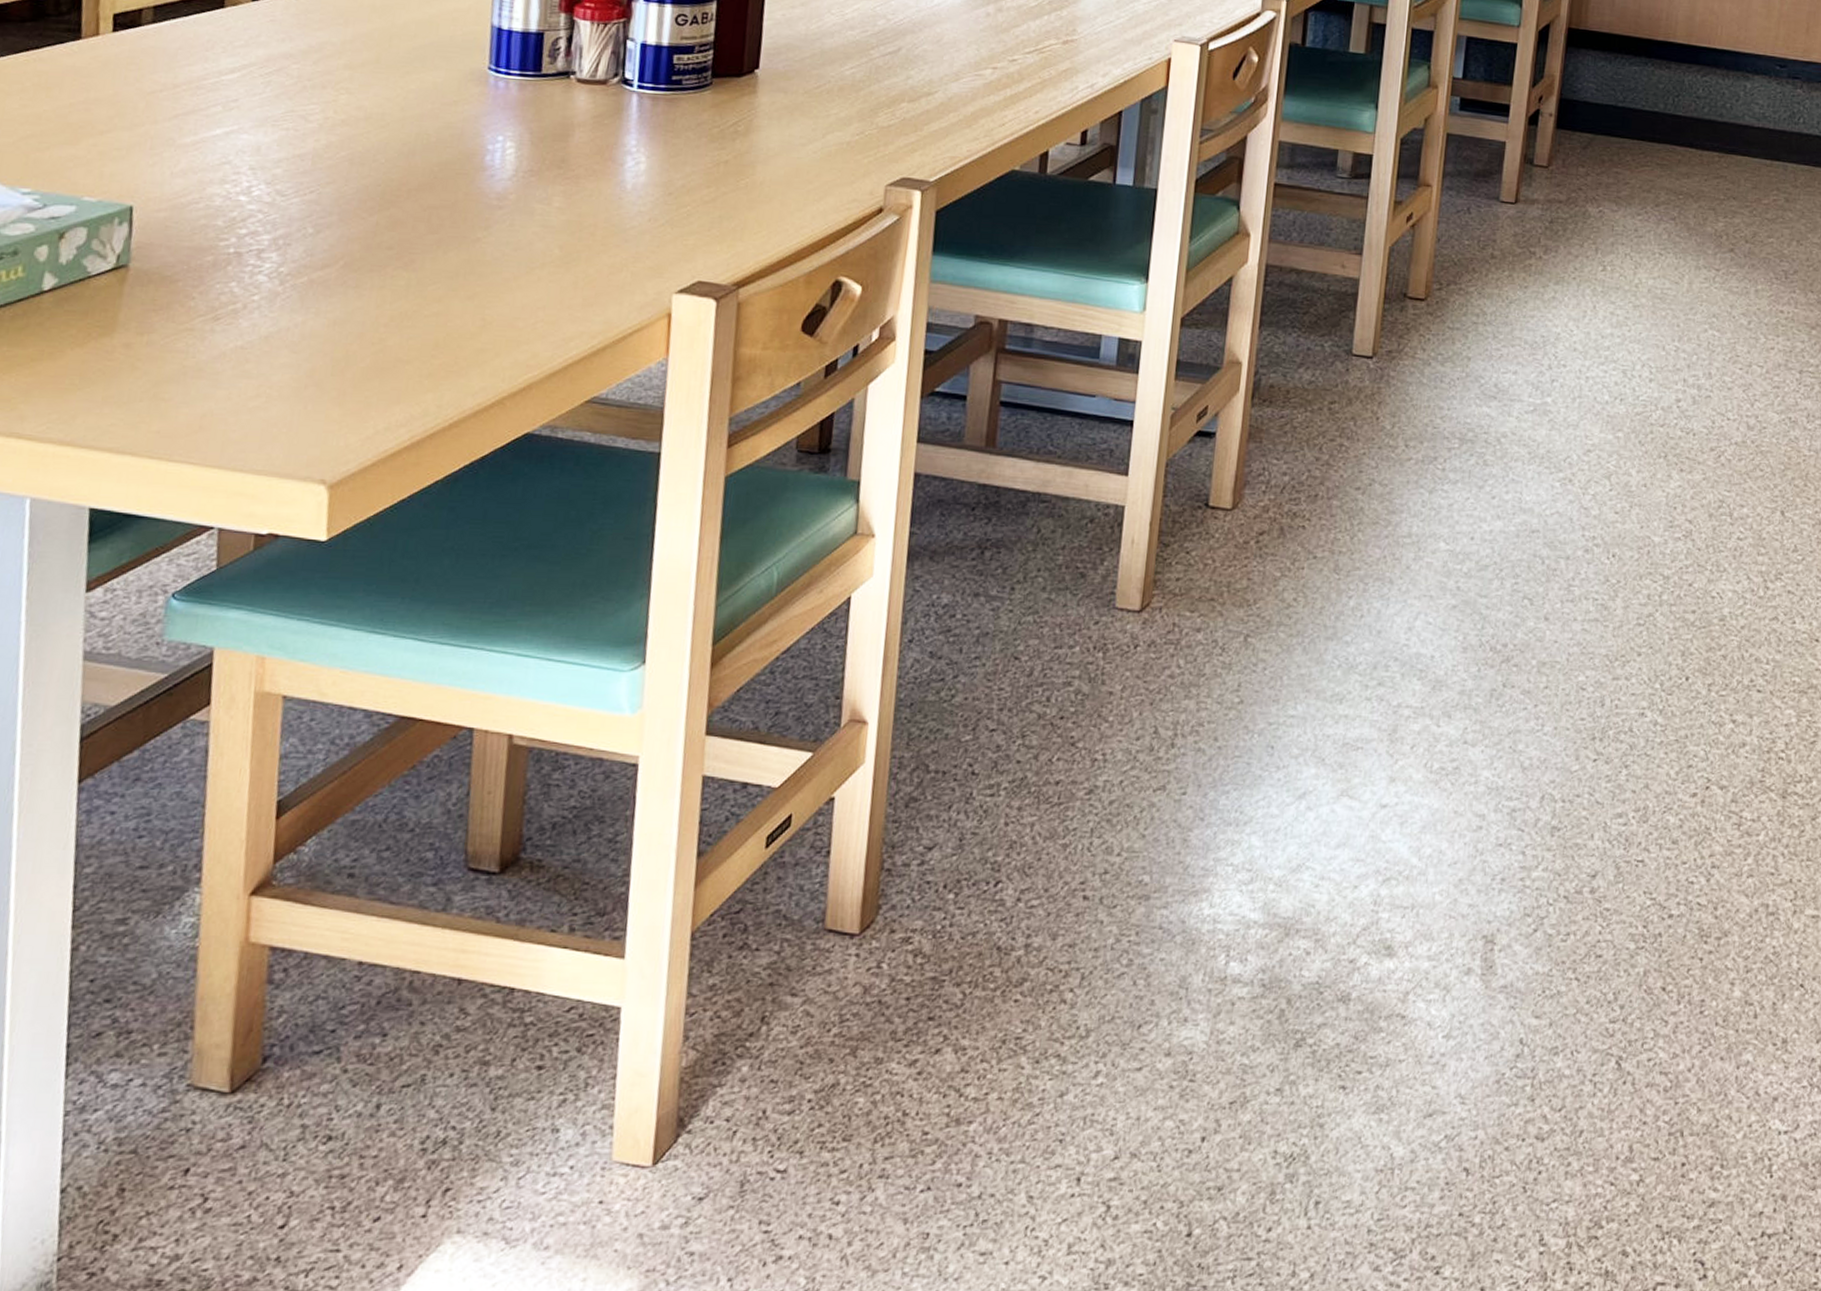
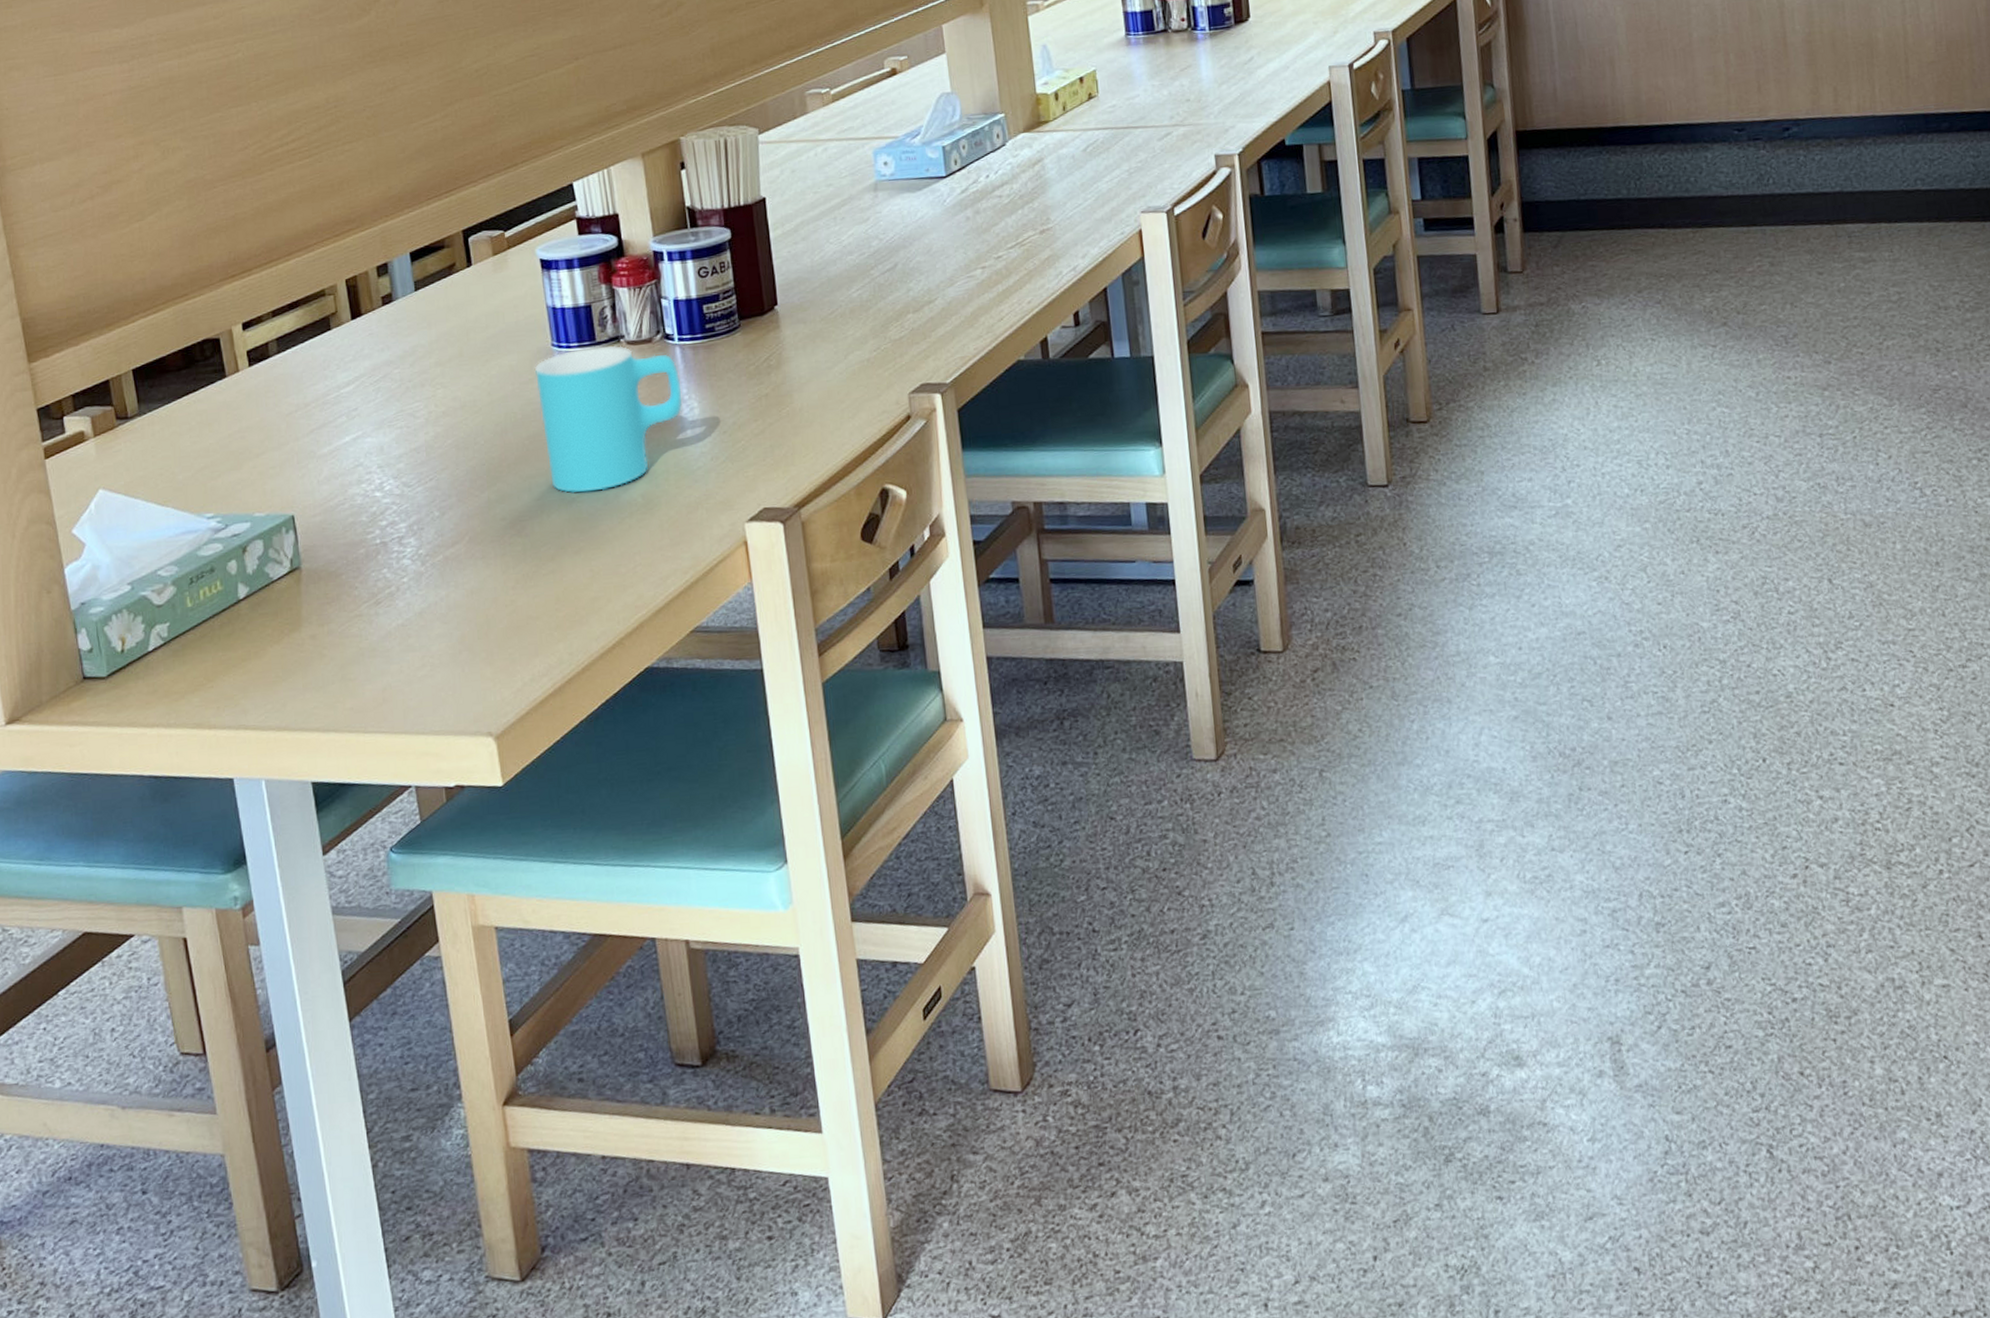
cup: none [455,78,631,235] -> present [534,345,683,494]

